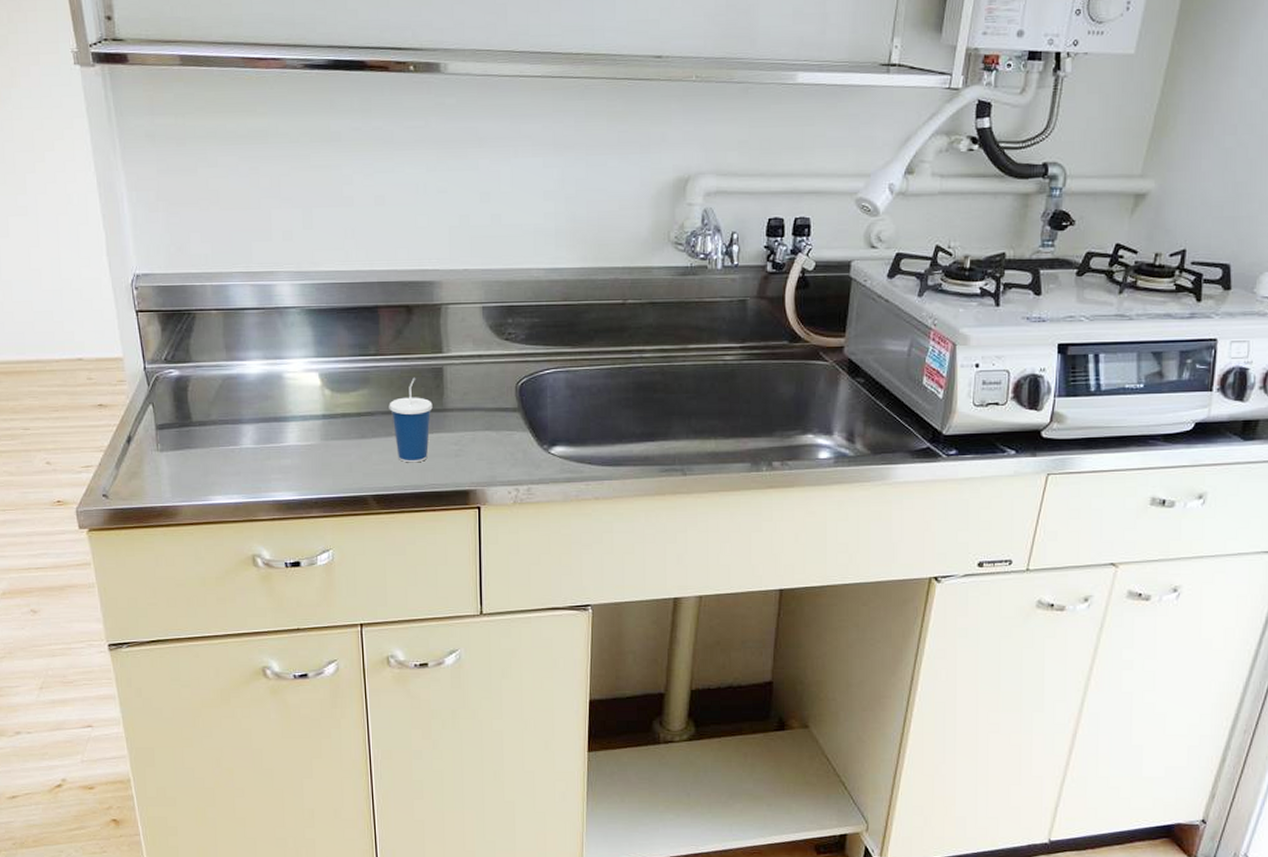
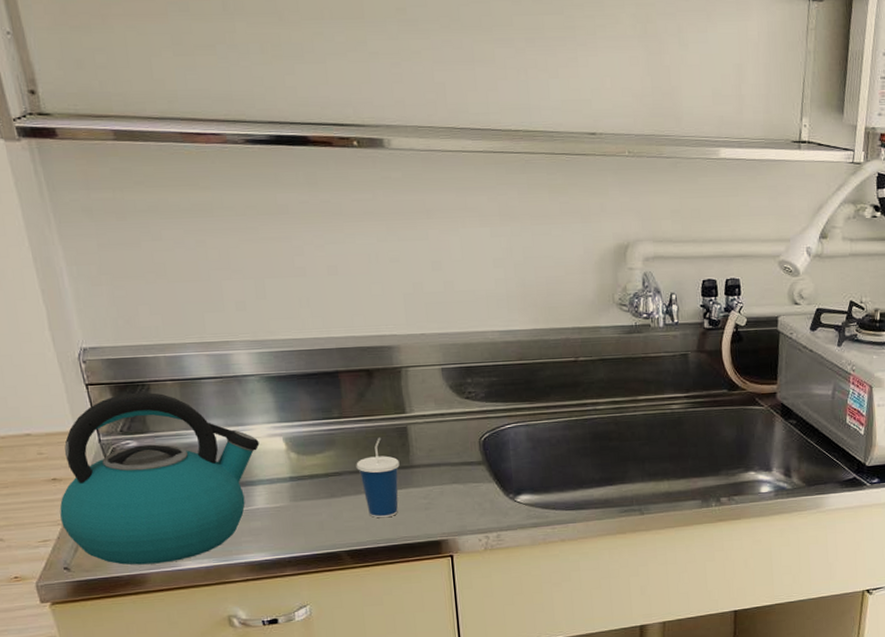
kettle: none [103,320,295,497] -> present [59,392,260,565]

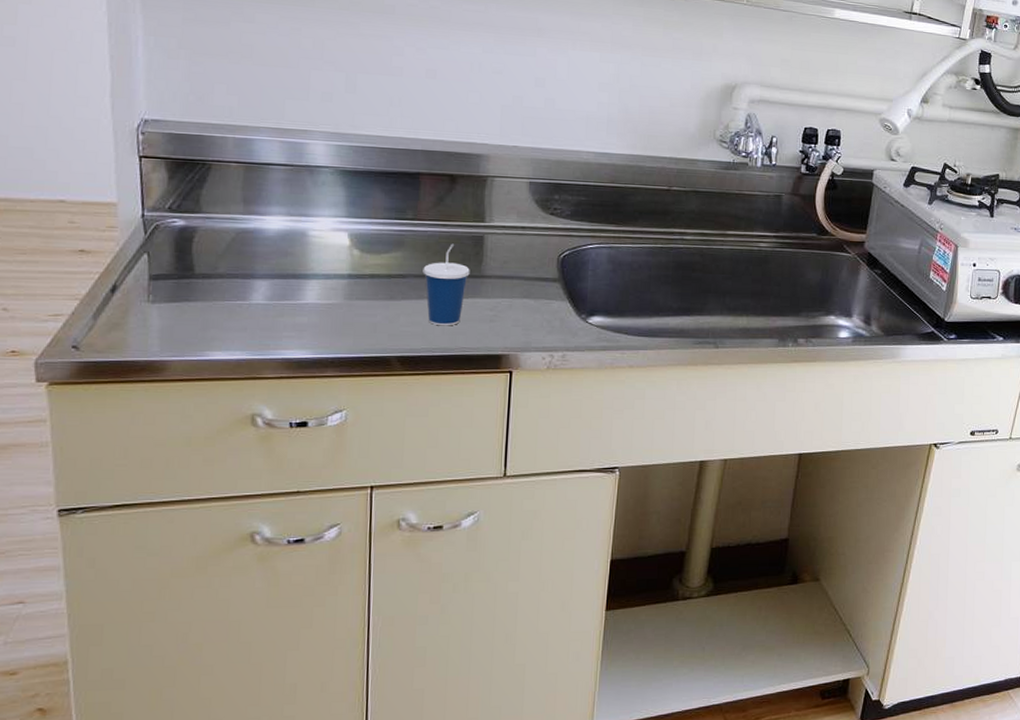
kettle: present [59,392,260,565] -> none [80,170,321,351]

